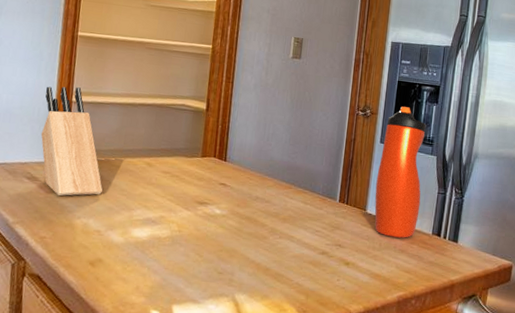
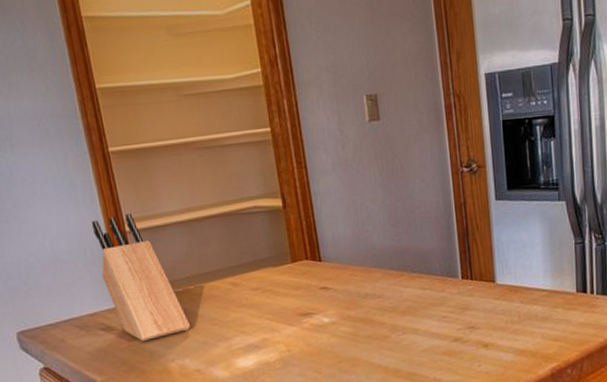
water bottle: present [374,106,426,238] -> none [498,150,558,306]

